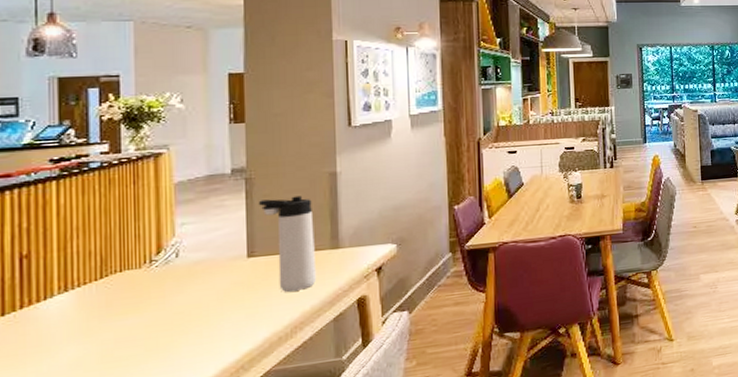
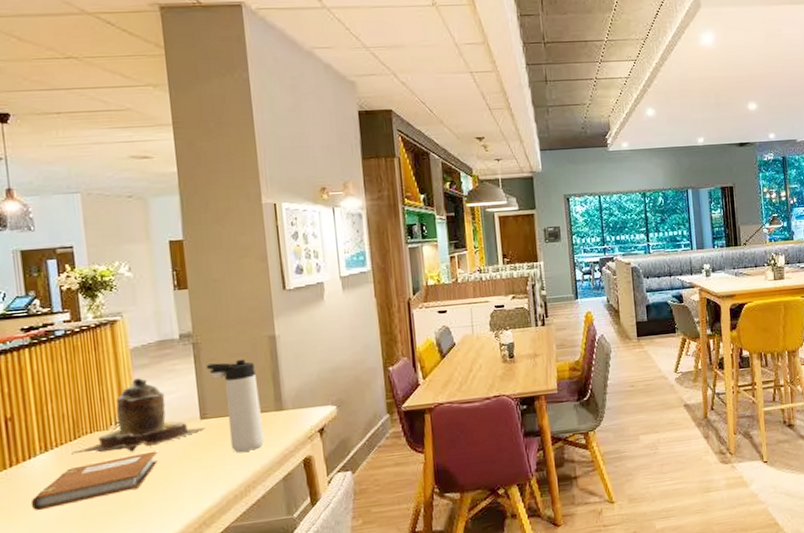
notebook: none [41,290,195,357] -> present [30,451,158,511]
teapot: none [95,214,251,295] -> present [71,378,204,455]

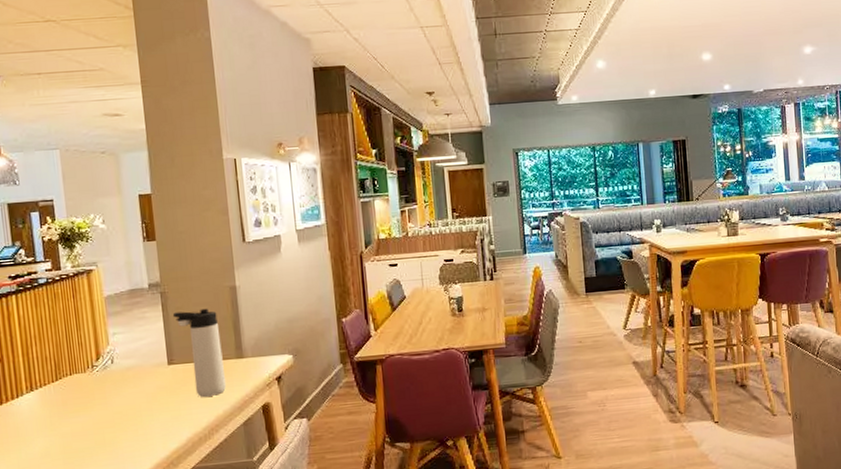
notebook: present [30,451,158,511] -> none [18,393,130,446]
teapot: present [71,378,204,455] -> none [53,324,172,395]

